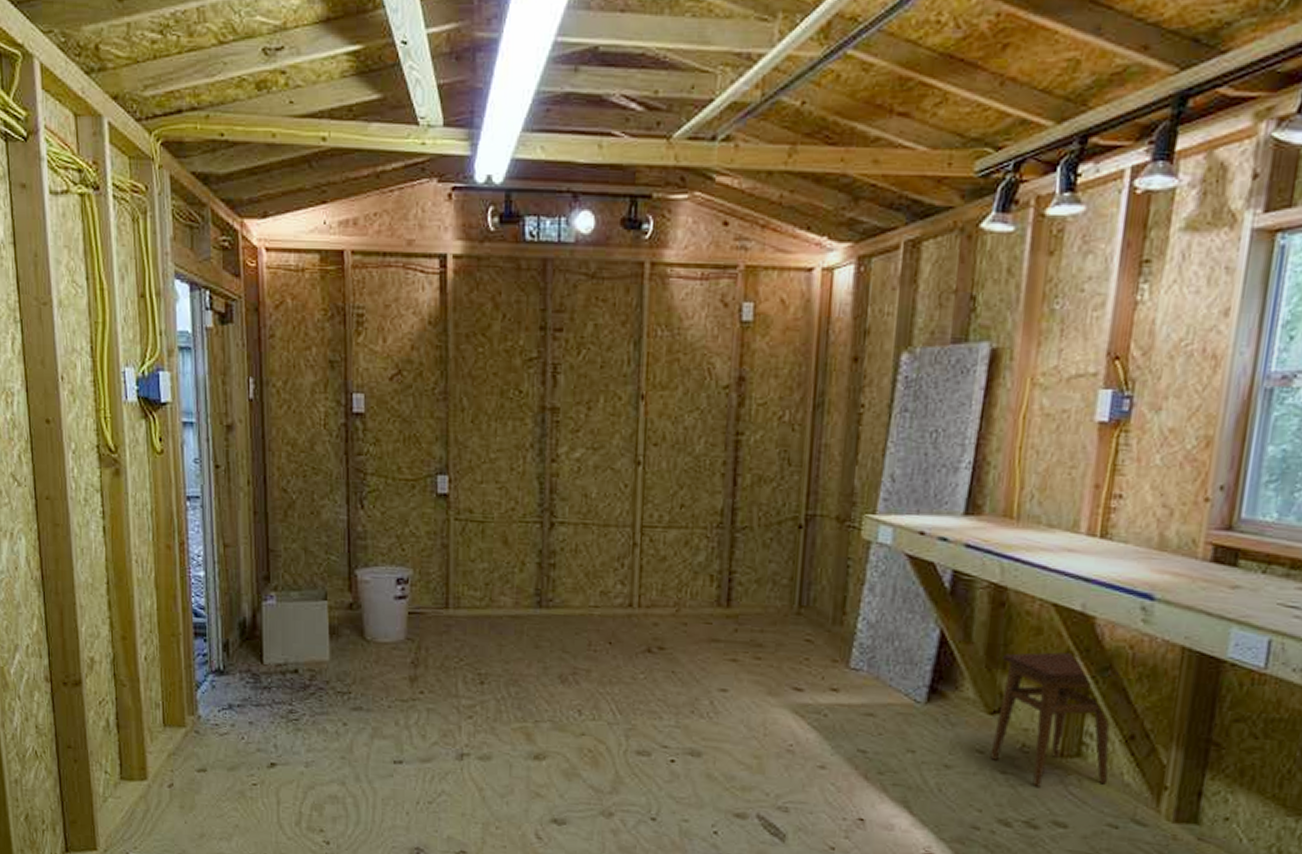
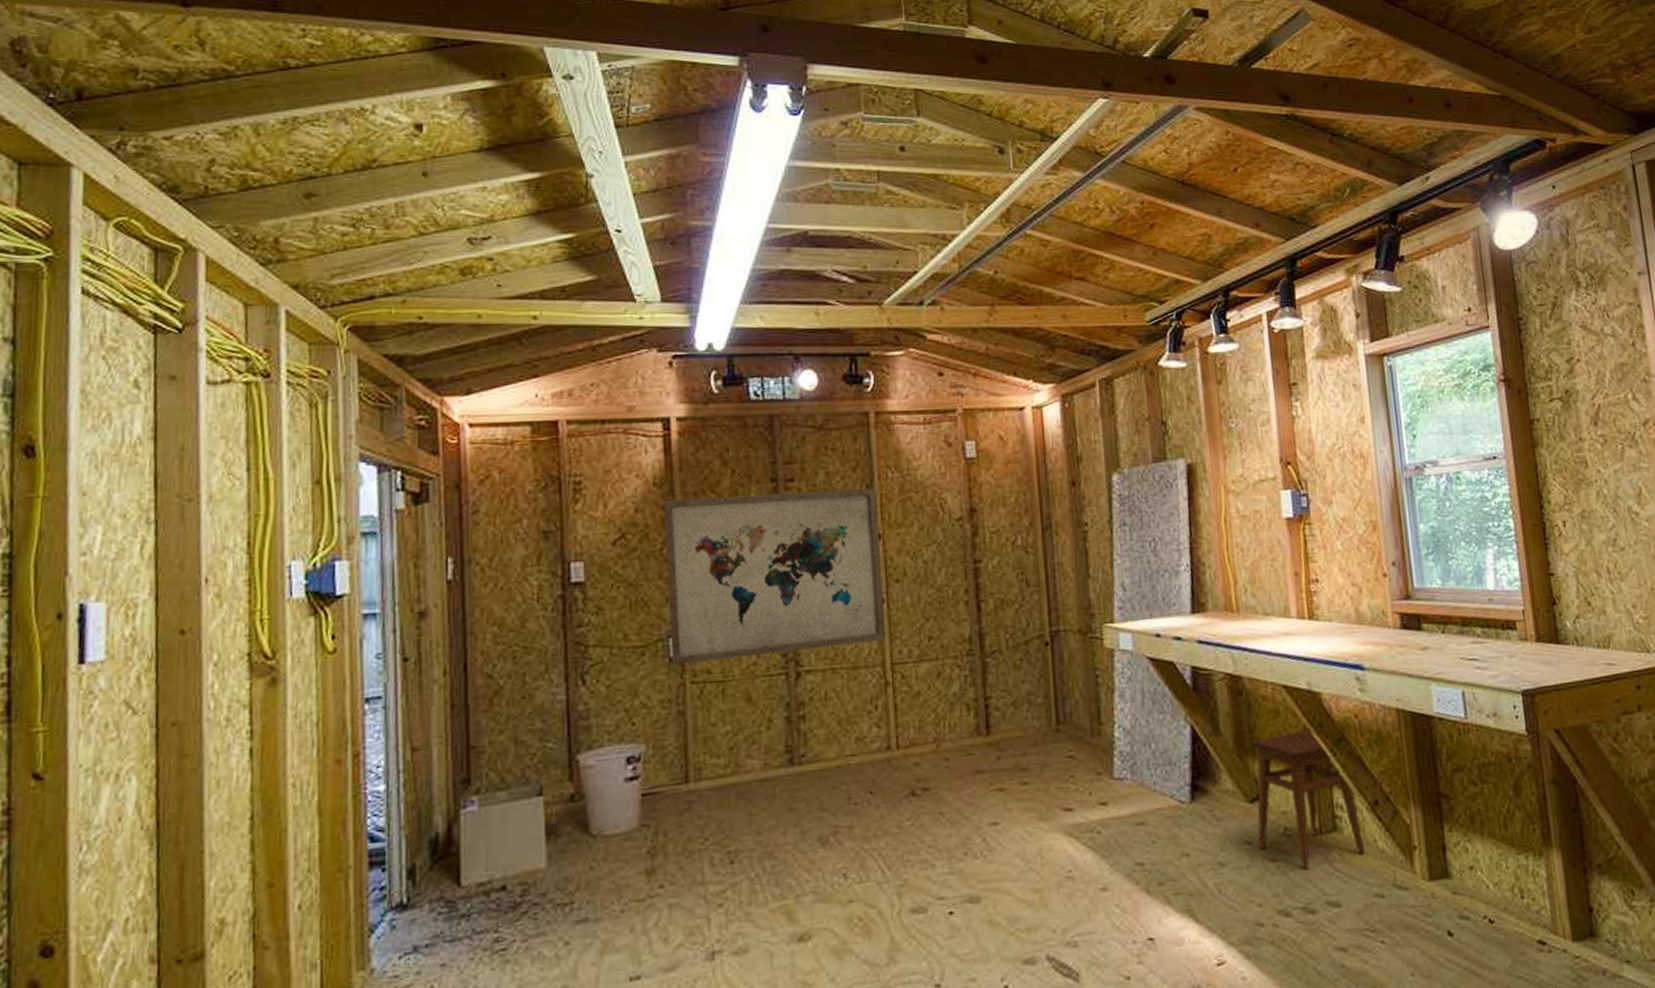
wall art: none [437,340,645,503] -> present [664,487,887,666]

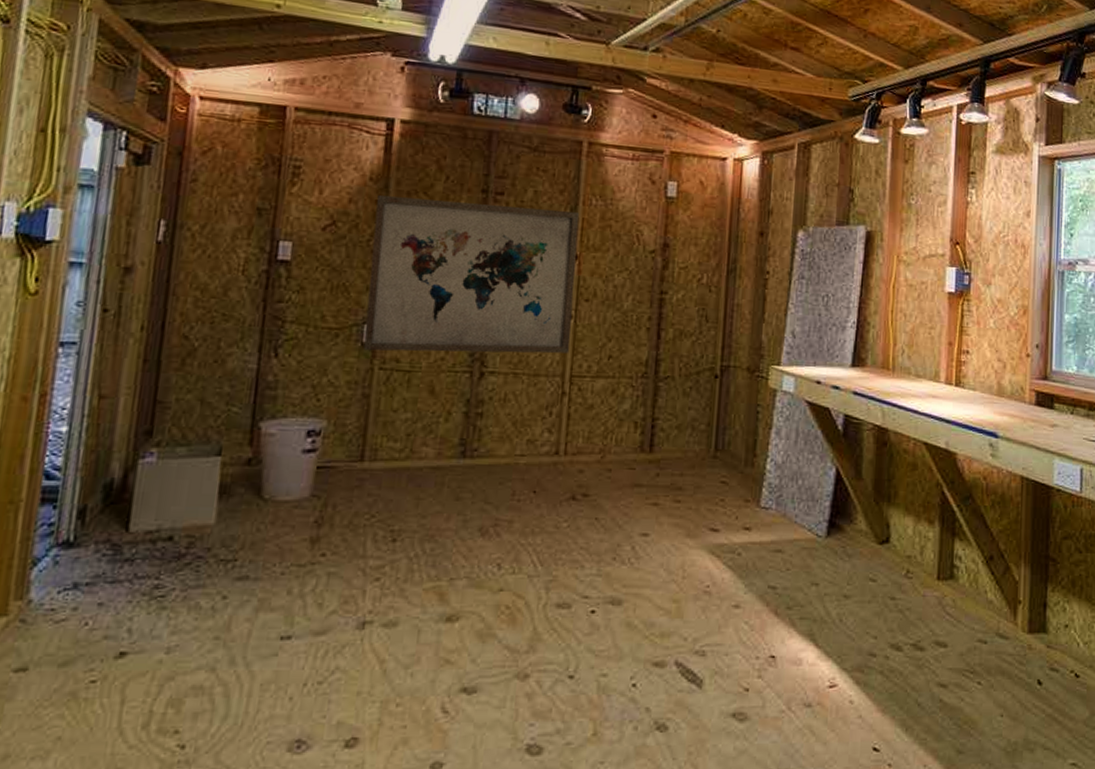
stool: present [1250,730,1366,869] -> none [881,485,978,610]

